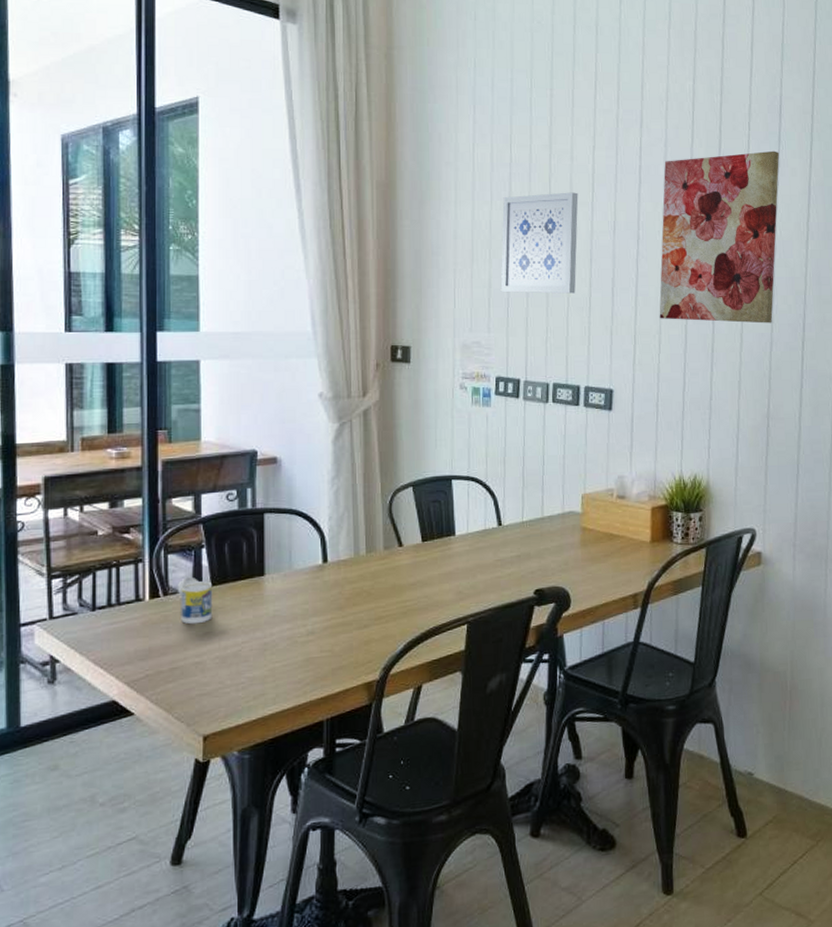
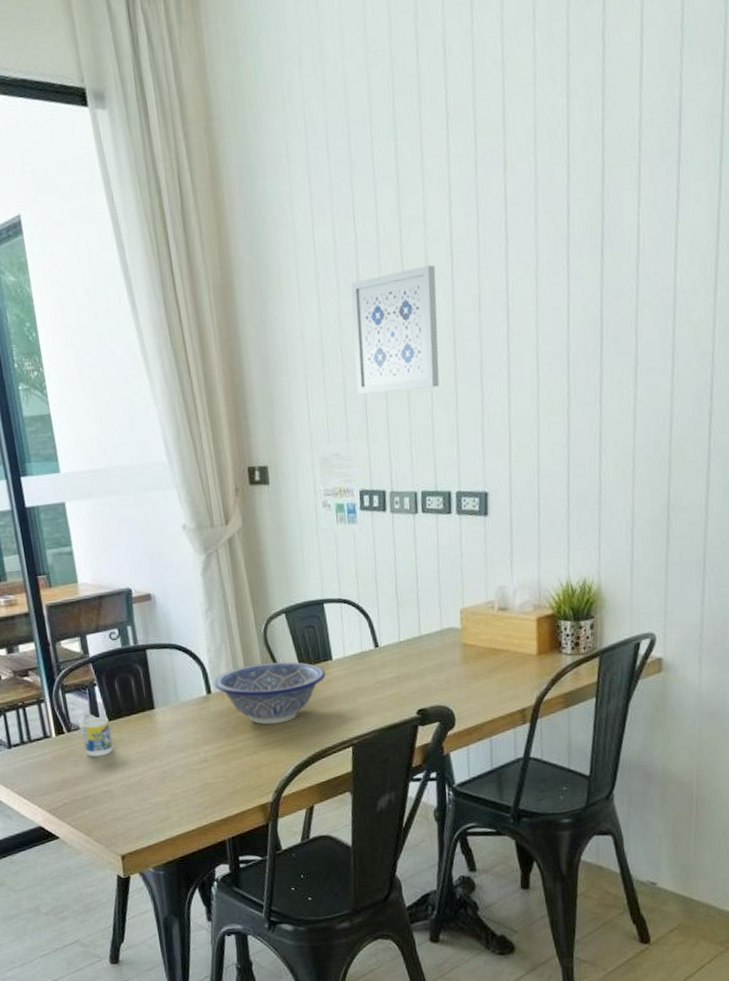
decorative bowl: none [332,534,448,598] -> present [214,661,326,725]
wall art: present [659,150,780,324] -> none [535,174,680,405]

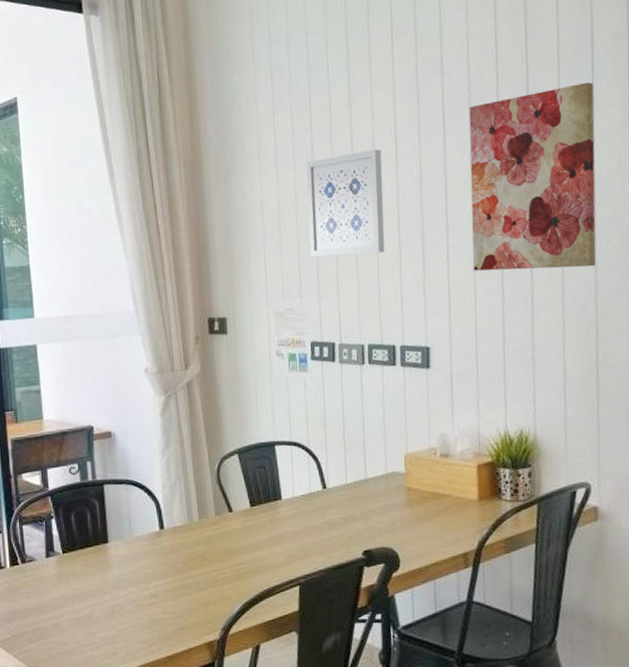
cup: present [78,713,114,757] -> none [33,545,66,589]
decorative bowl: present [214,661,326,725] -> none [167,500,276,562]
wall art: none [535,174,680,405] -> present [469,82,596,271]

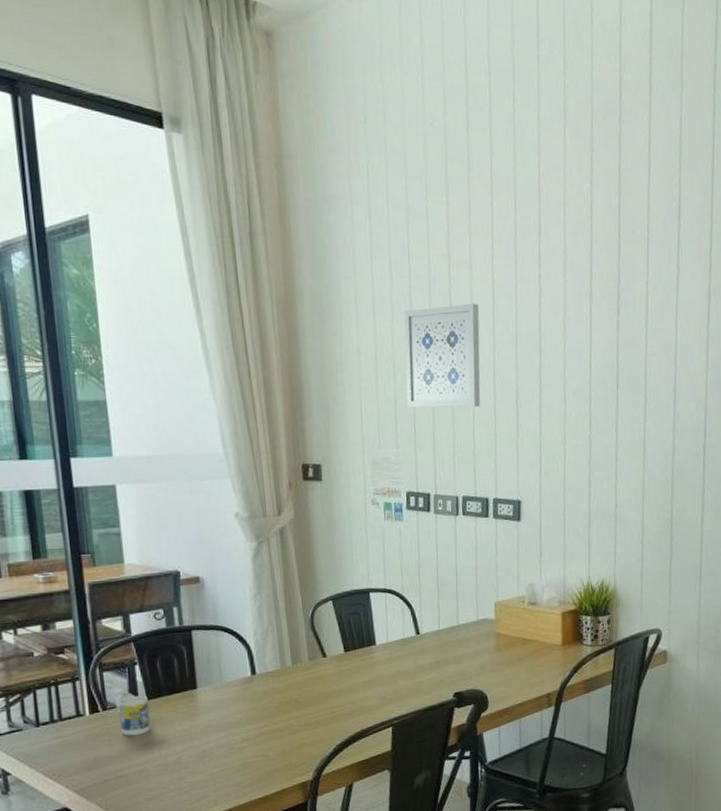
cup: none [33,545,66,589] -> present [115,692,151,736]
wall art: present [469,82,596,271] -> none [563,254,679,431]

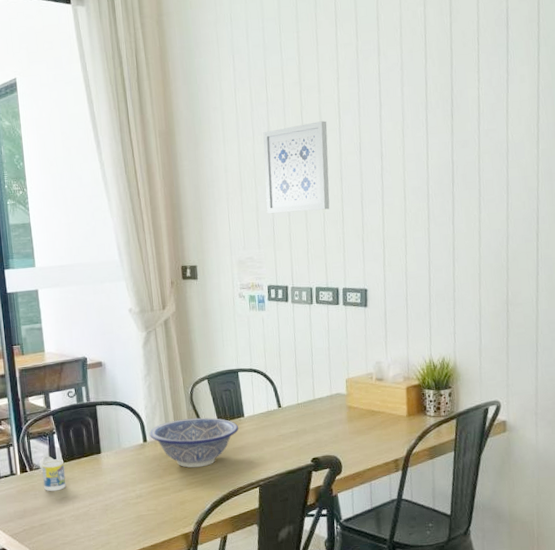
decorative bowl: none [259,645,370,706] -> present [149,417,239,468]

